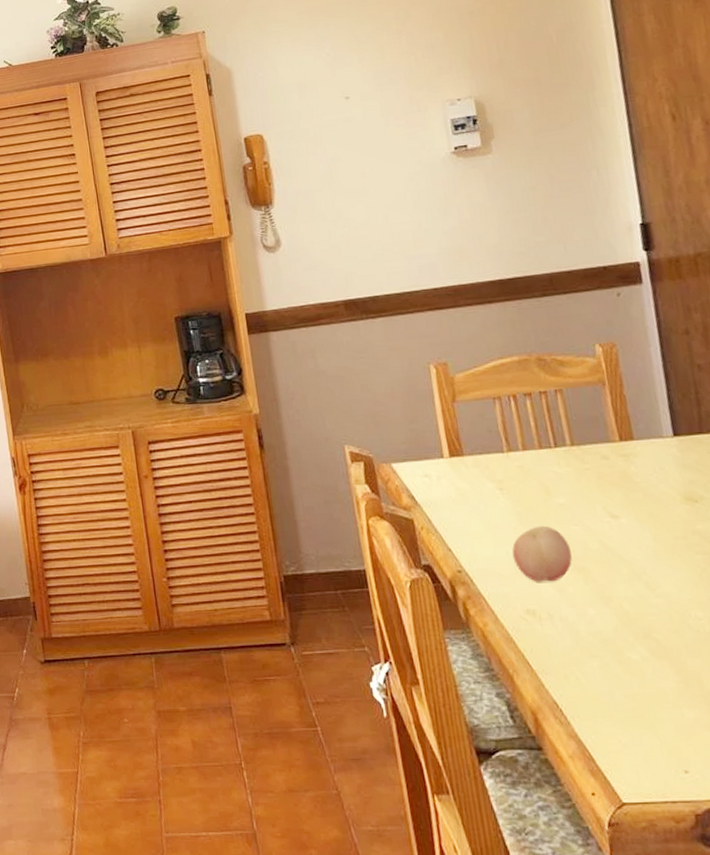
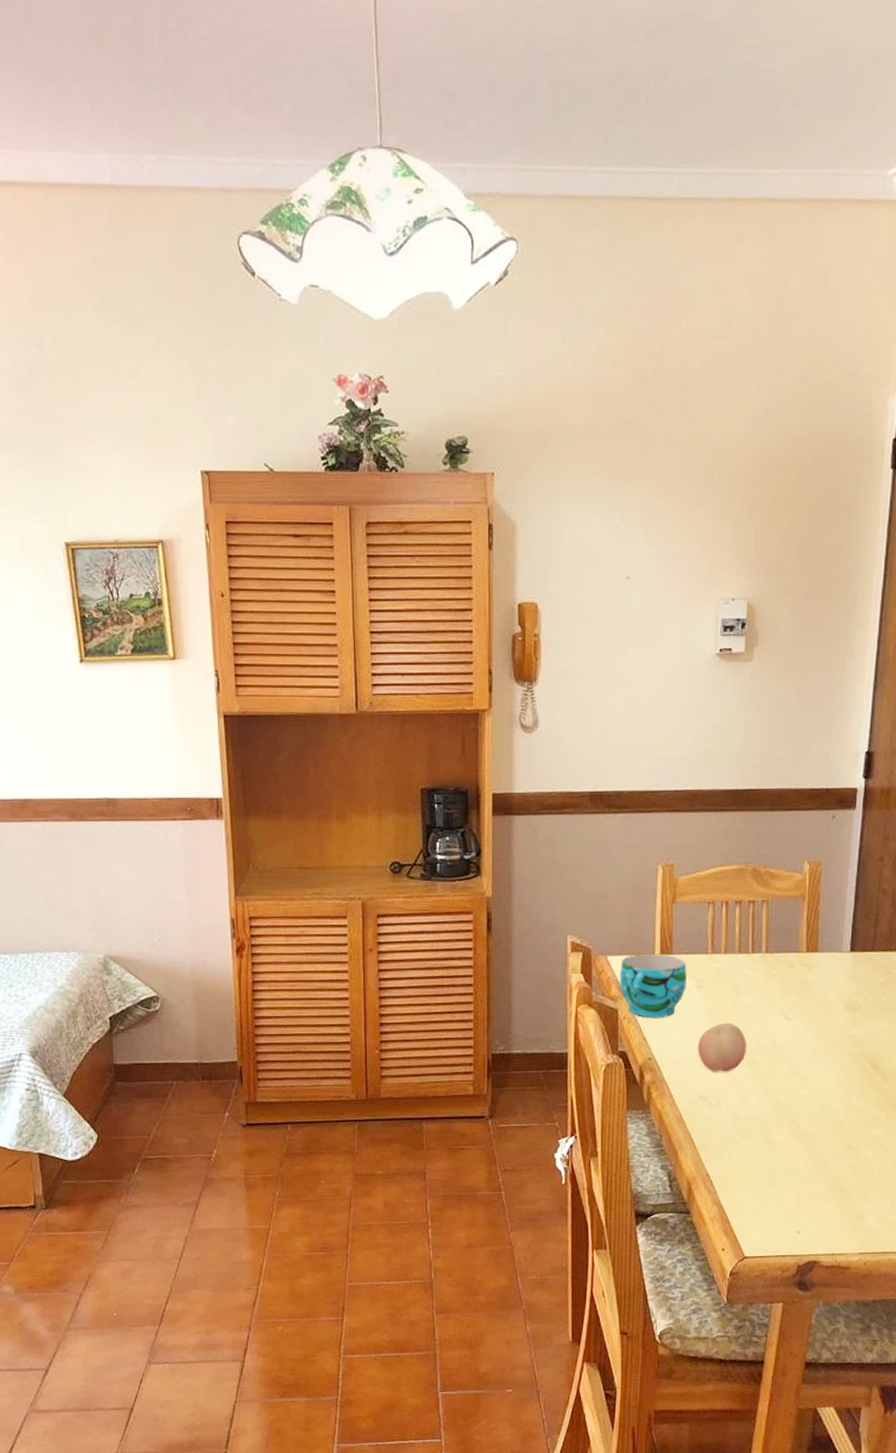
cup: none [407,457,487,526] -> present [619,954,687,1018]

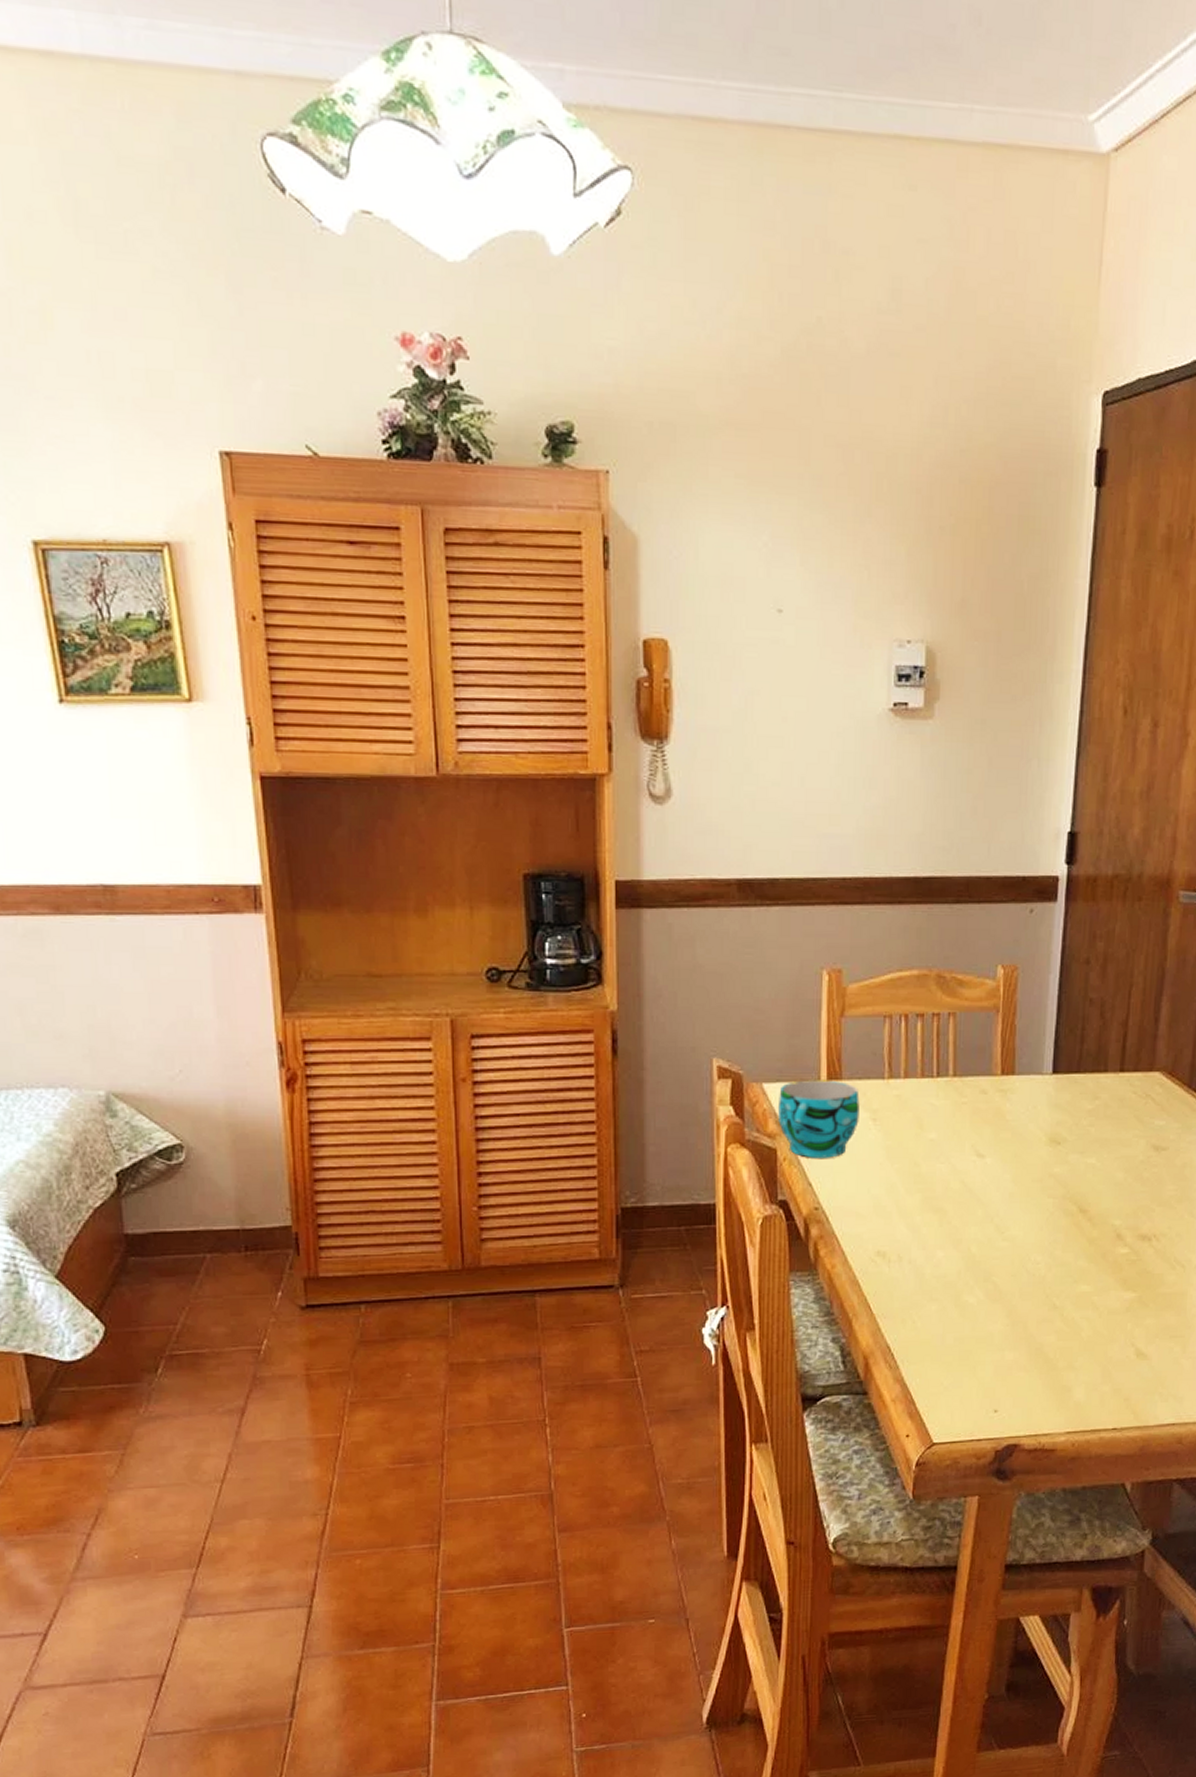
fruit: present [697,1022,747,1072] -> none [873,1162,932,1222]

